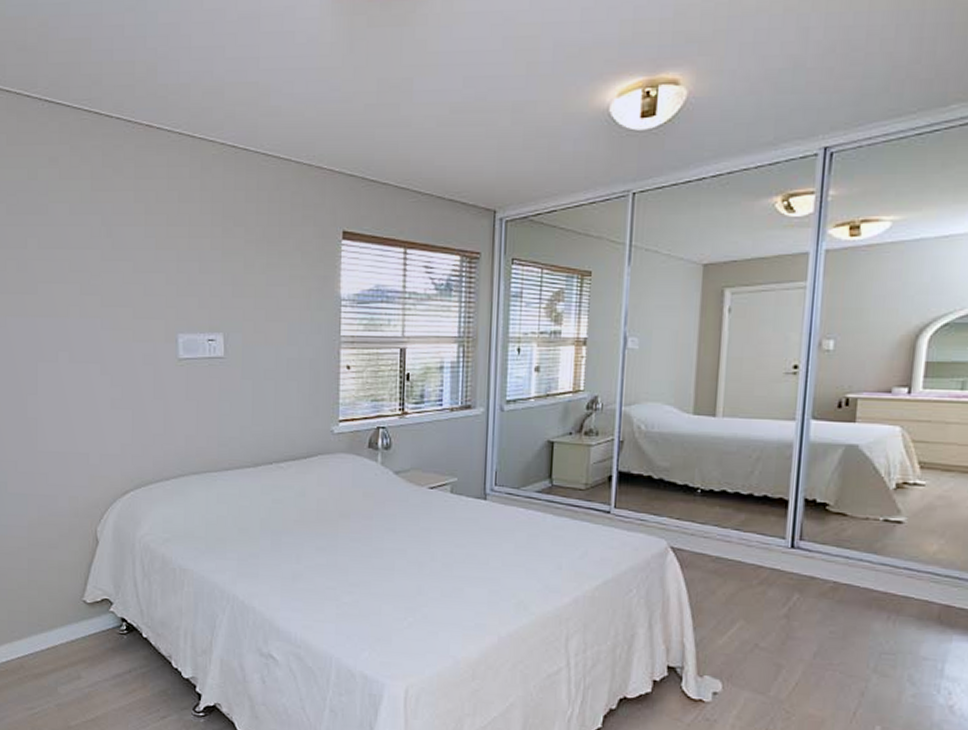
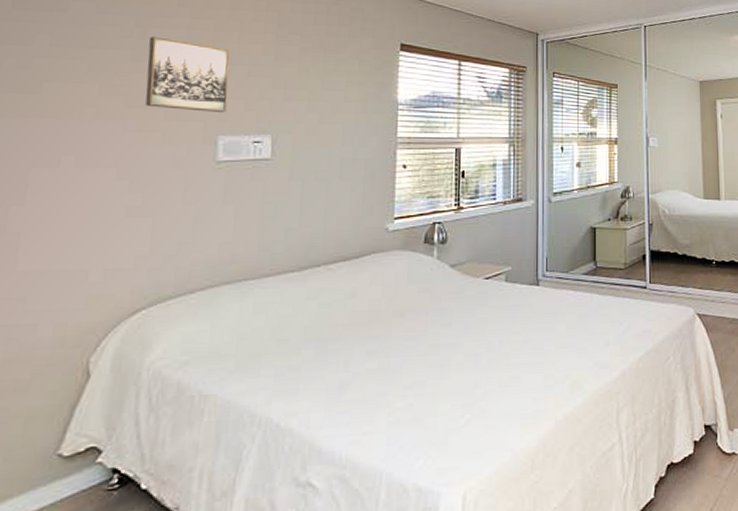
wall art: none [114,234,183,310] -> present [145,35,231,112]

